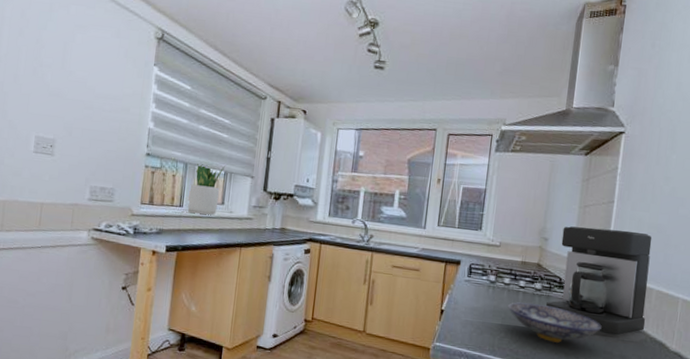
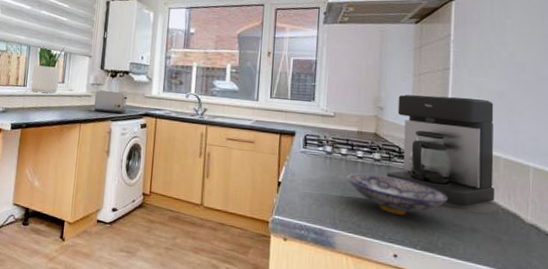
toaster: none [255,213,292,239] -> present [93,90,128,114]

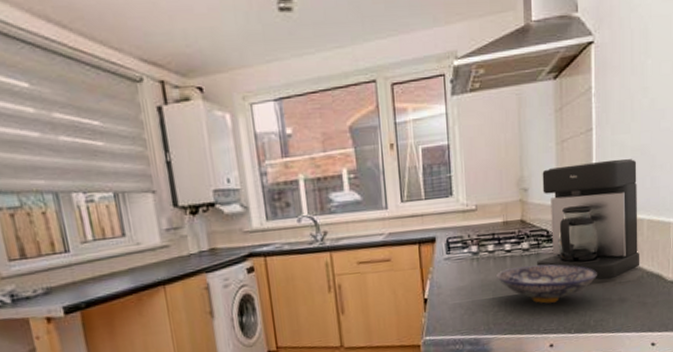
planter: present [31,46,65,94] -> none [69,185,118,258]
toaster: present [93,90,128,114] -> none [173,232,223,266]

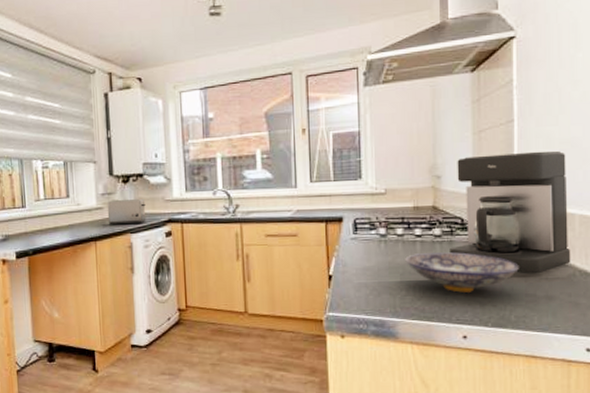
toaster: none [173,232,223,266] -> present [107,199,146,225]

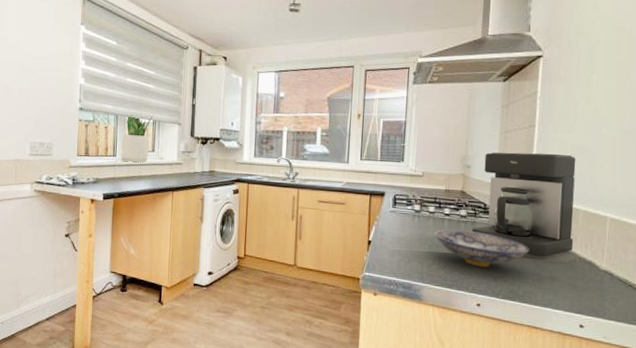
planter: none [28,155,63,213] -> present [120,115,153,163]
toaster: present [107,199,146,225] -> none [185,158,219,181]

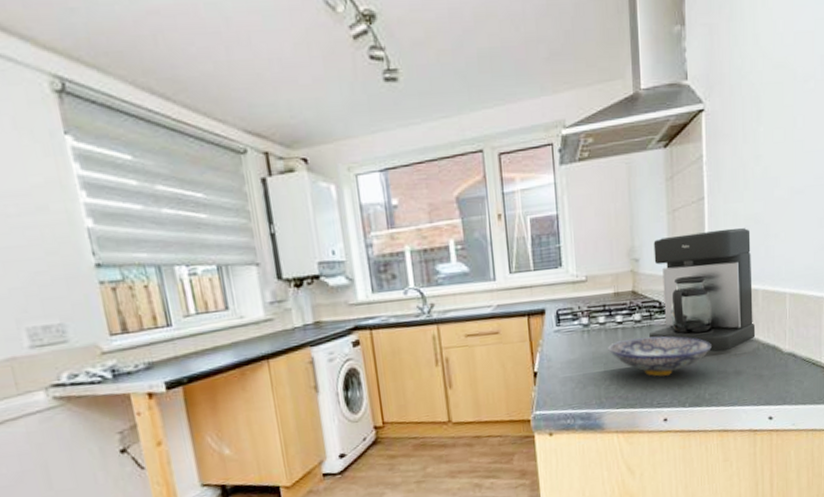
planter: present [120,115,153,163] -> none [172,257,221,332]

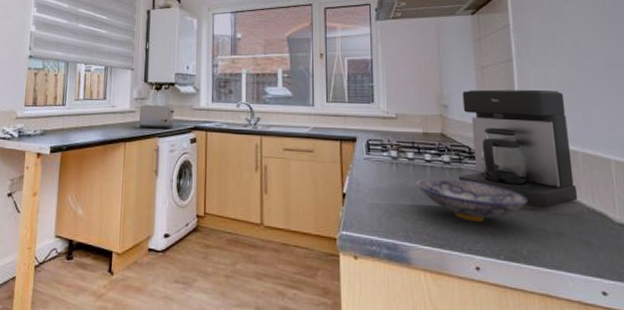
toaster: none [277,305,328,339] -> present [138,105,175,129]

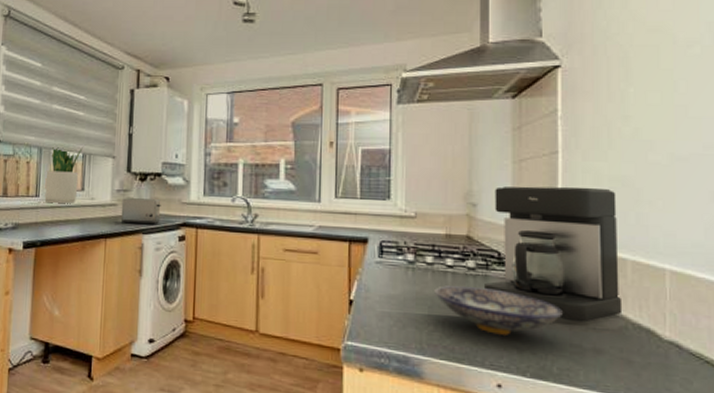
planter: none [70,61,105,112] -> present [44,147,83,204]

